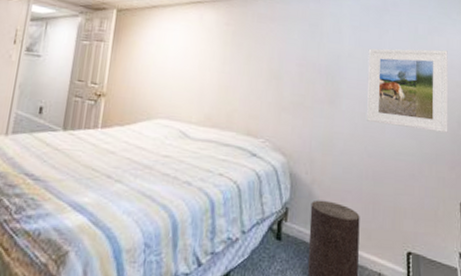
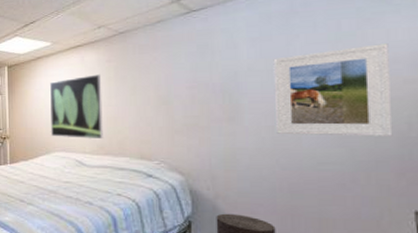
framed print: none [155,36,218,109] -> present [50,74,103,140]

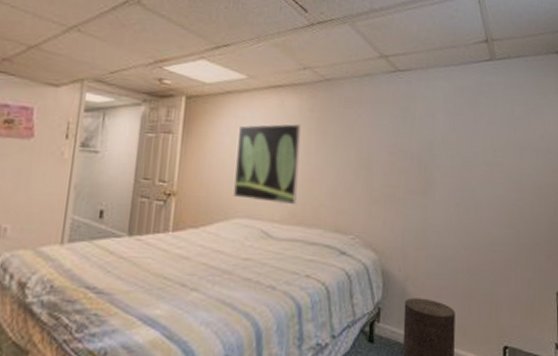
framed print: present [273,43,393,136] -> none [461,132,545,220]

